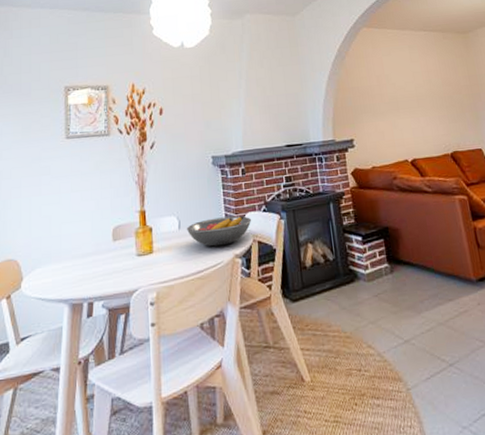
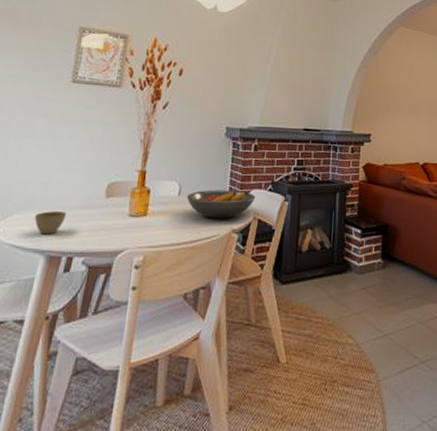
cup: none [54,260,81,285] -> present [35,211,67,235]

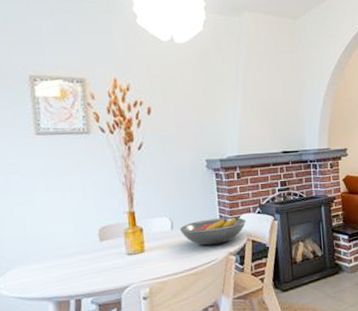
cup: present [35,211,67,235] -> none [33,260,65,284]

